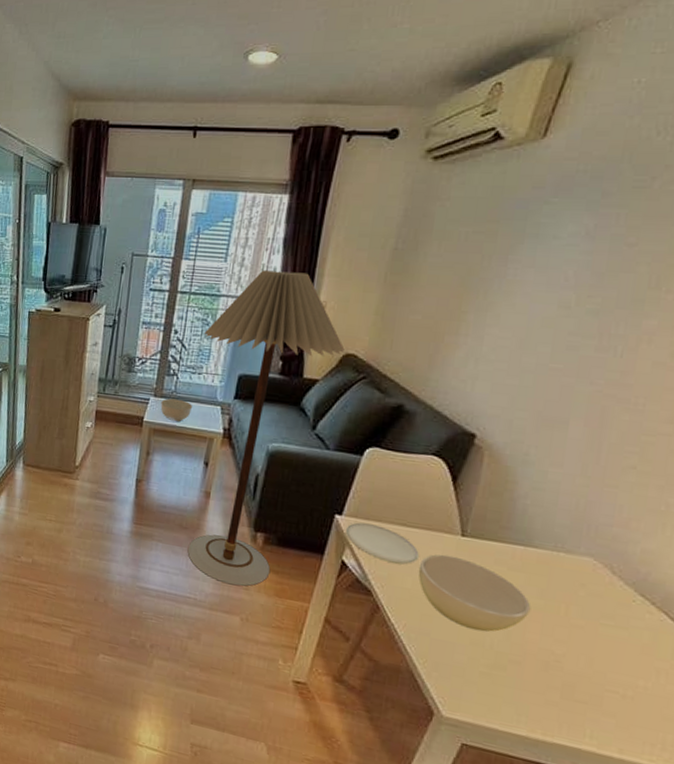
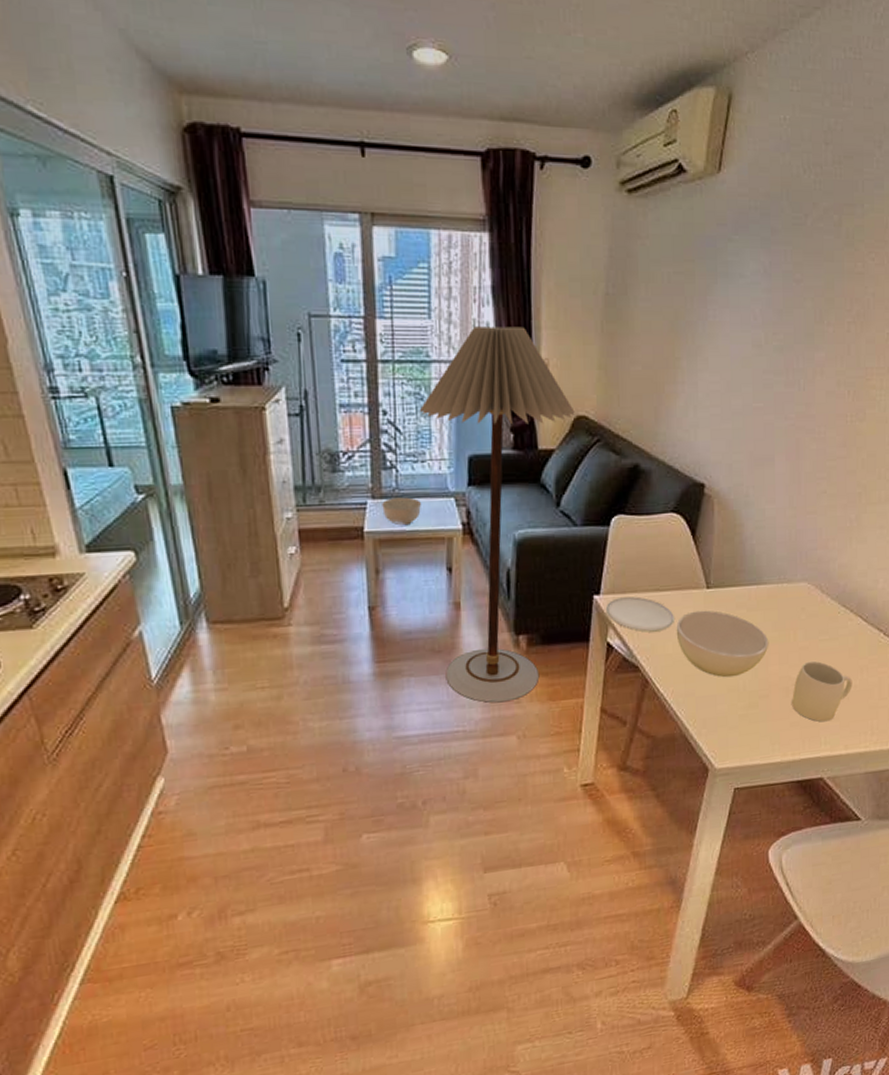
mug: none [551,642,642,715] -> present [792,661,853,722]

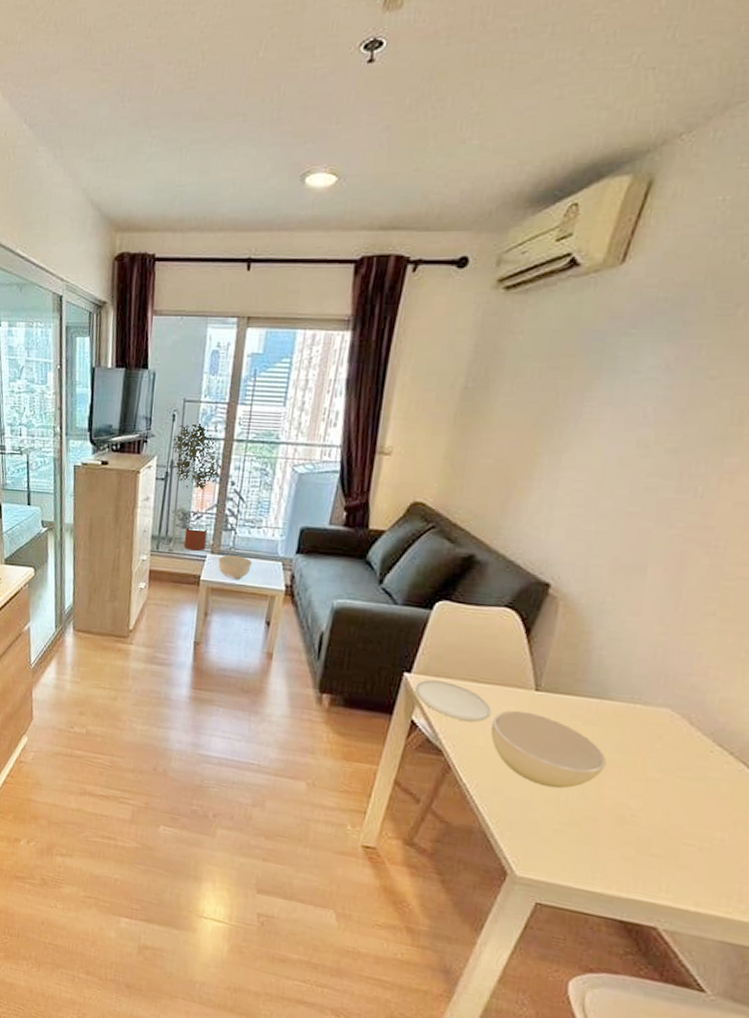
potted tree: none [301,340,373,498] -> present [170,421,225,551]
floor lamp: present [420,327,575,703] -> none [249,414,413,750]
mug: present [792,661,853,722] -> none [627,795,720,869]

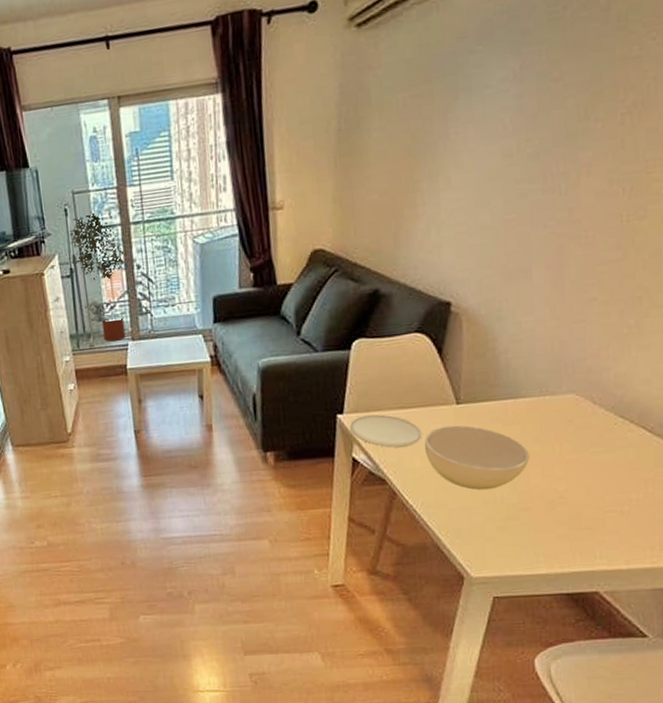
bowl: present [218,555,252,580] -> none [140,337,174,362]

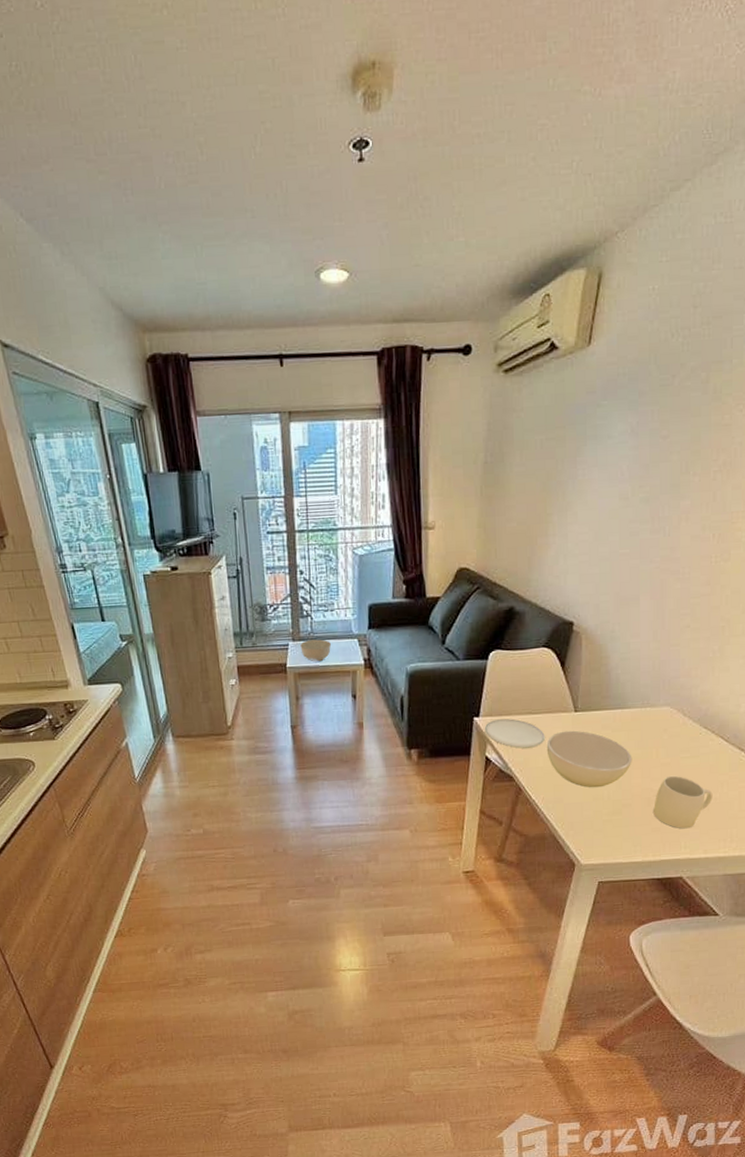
potted tree: present [69,210,128,342] -> none [237,516,292,641]
bowl: none [140,337,174,362] -> present [300,639,331,662]
mug: none [559,473,635,536] -> present [653,775,713,829]

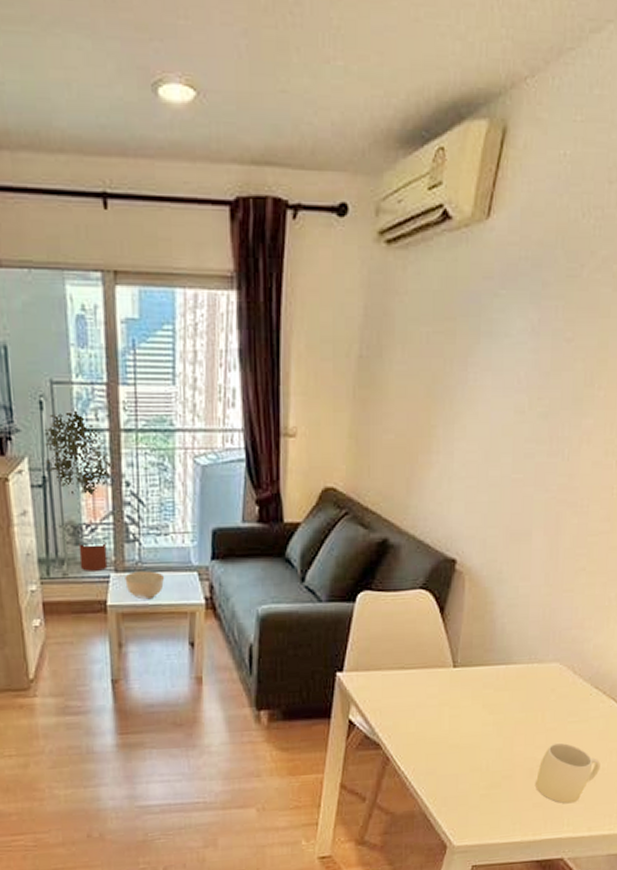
potted tree: none [237,516,292,641] -> present [44,408,115,571]
plate: present [484,718,545,749] -> none [348,673,418,711]
bowl: present [546,730,632,788] -> none [419,689,516,757]

